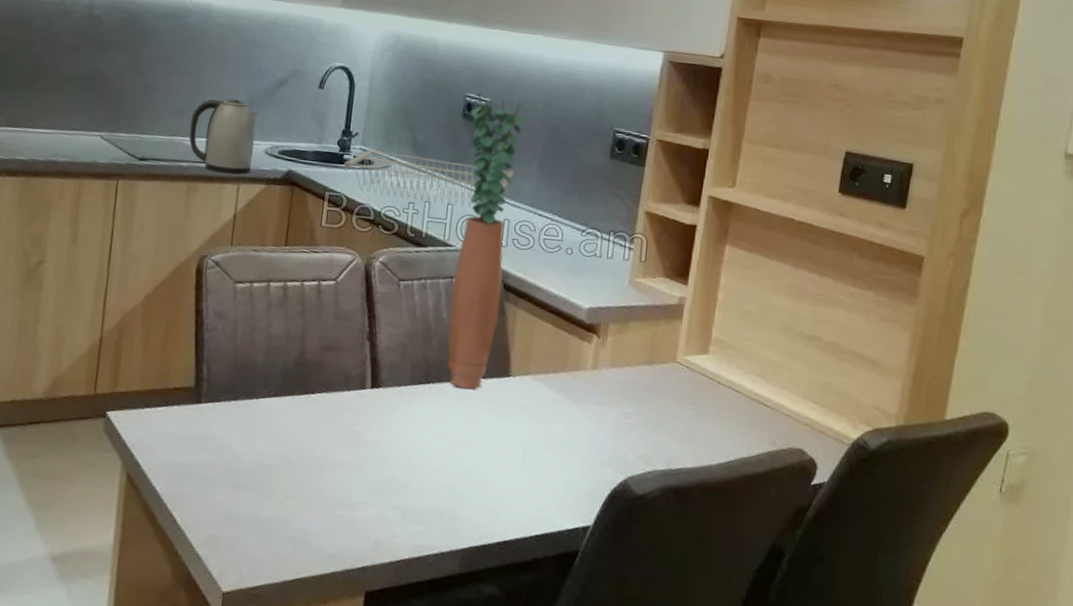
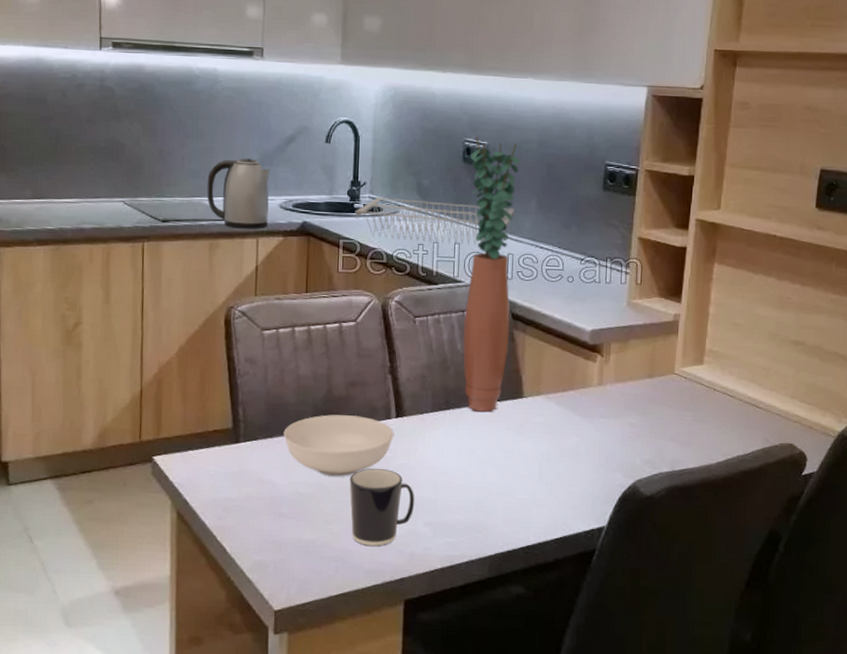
bowl: none [248,379,368,449] -> present [283,414,394,477]
mug: none [313,442,385,529] -> present [349,468,415,546]

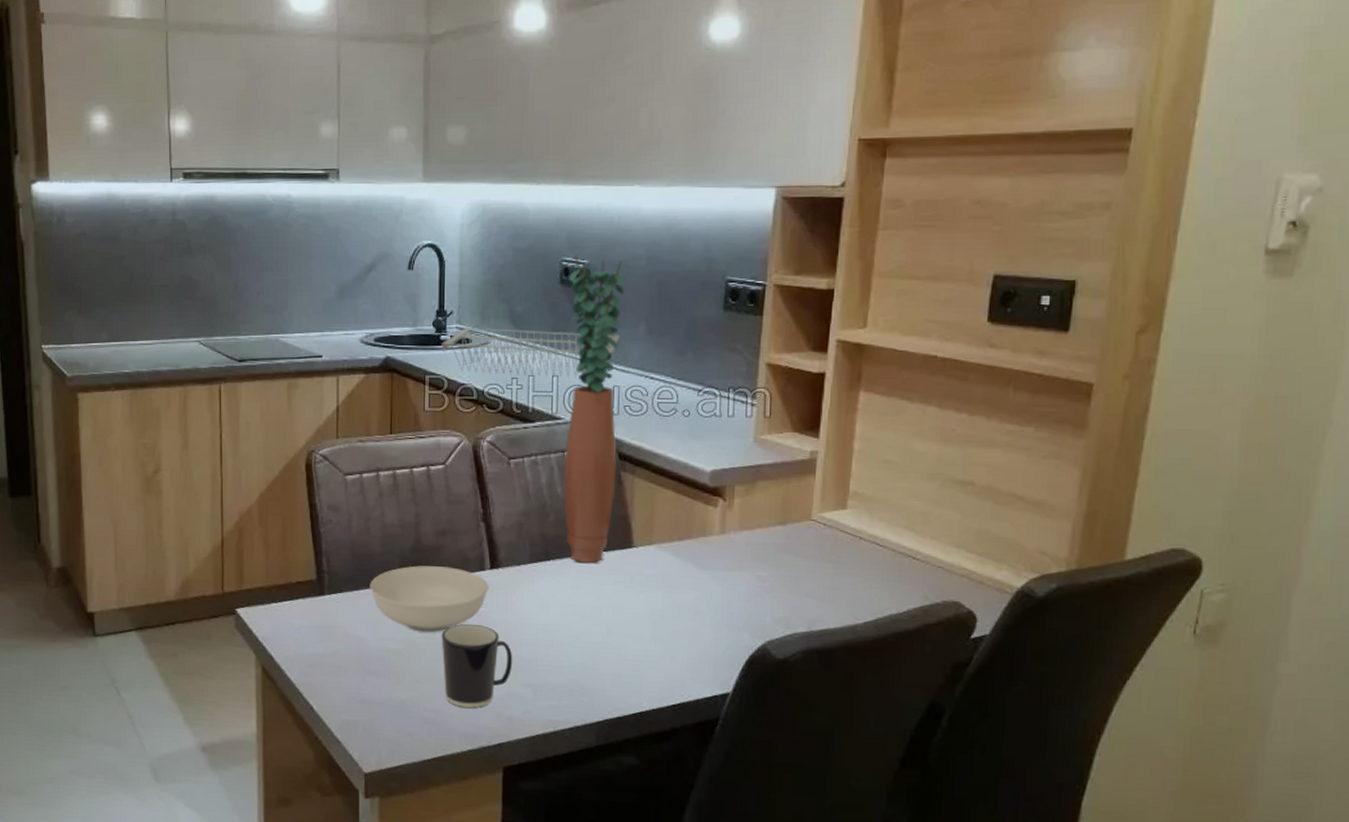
kettle: present [207,157,270,230] -> none [284,289,349,368]

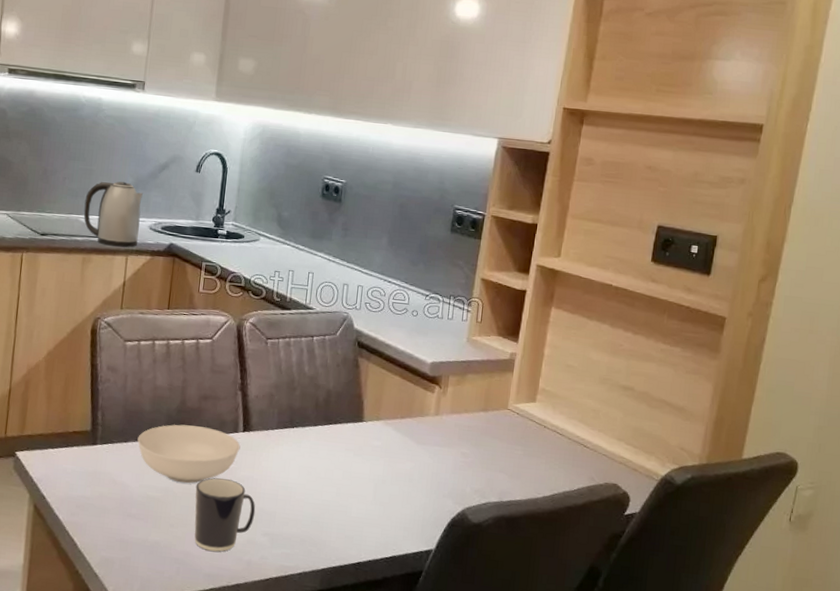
kettle: none [284,289,349,368] -> present [83,181,143,248]
dish rack: present [441,327,621,378] -> none [218,225,368,276]
vase: present [563,255,625,563] -> none [309,175,375,433]

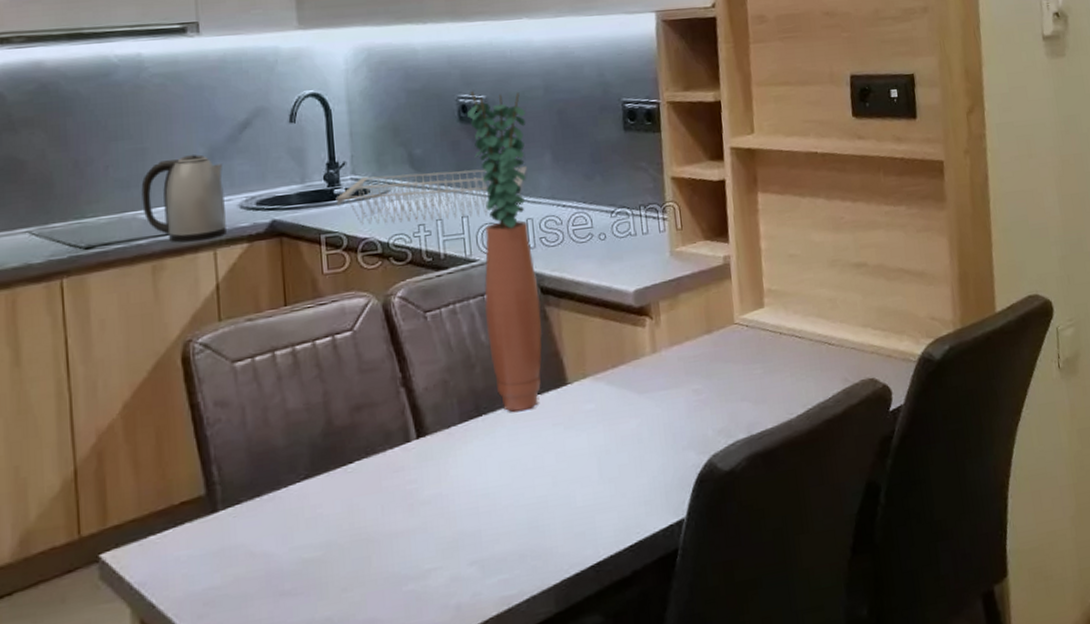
bowl: present [137,424,241,483] -> none [274,445,418,530]
mug: present [194,478,256,552] -> none [367,505,454,608]
dish rack: none [218,225,368,276] -> present [335,166,529,226]
vase: none [309,175,375,433] -> present [467,91,542,412]

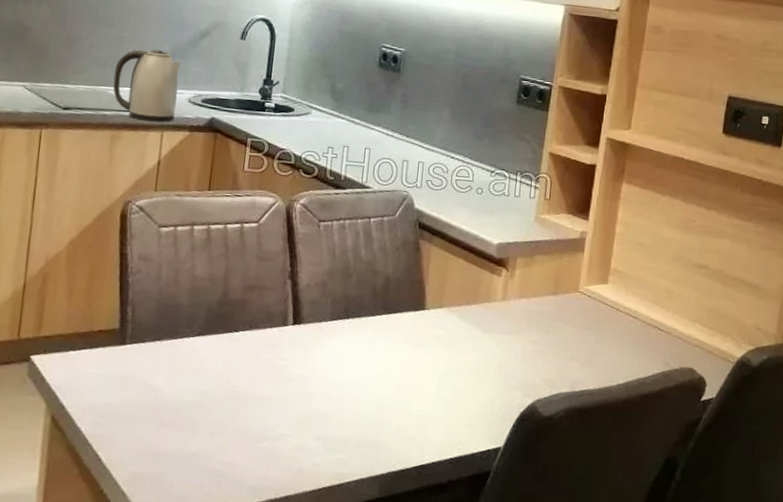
dish rack: present [335,166,529,226] -> none [265,97,429,152]
vase: present [467,91,542,412] -> none [366,43,436,323]

